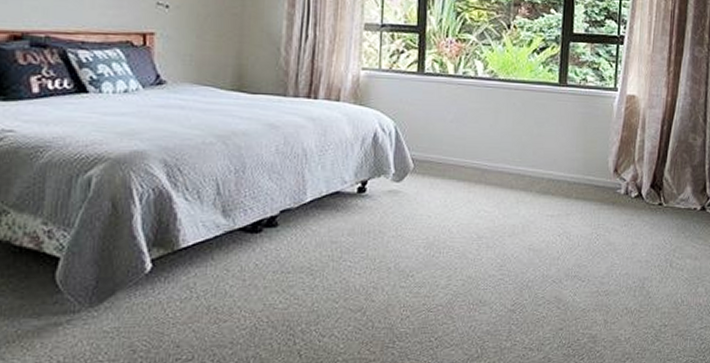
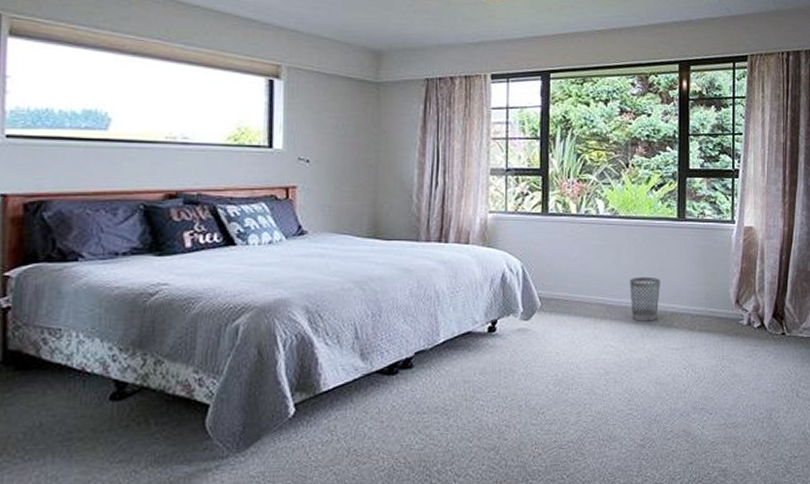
wastebasket: none [506,141,538,187] -> present [630,276,660,322]

